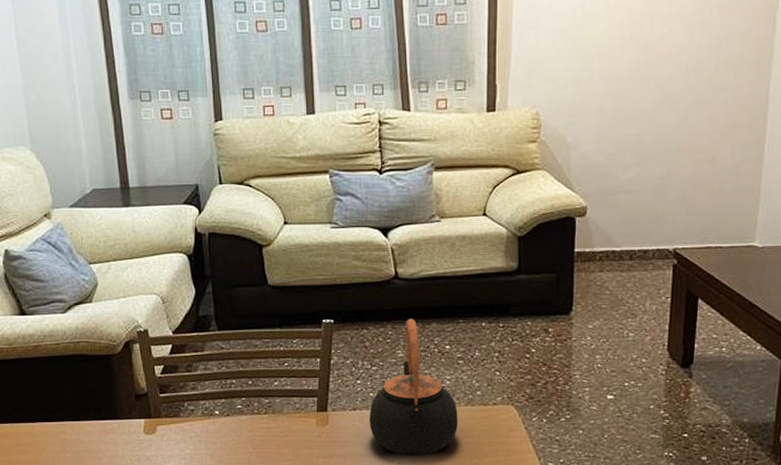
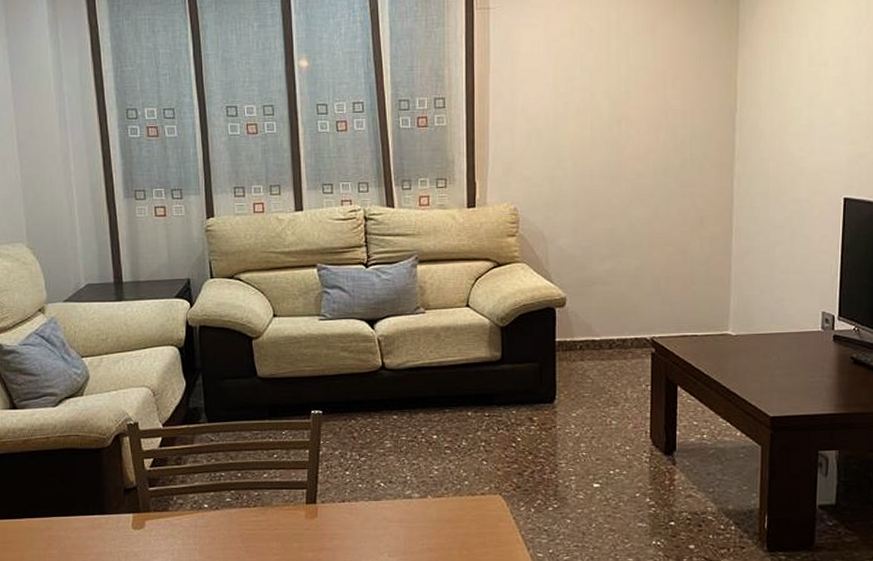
teapot: present [369,319,458,456] -> none [358,409,446,549]

